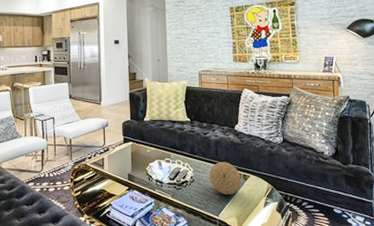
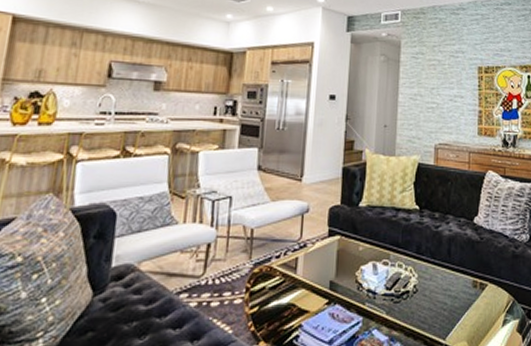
decorative ball: present [209,162,241,195] -> none [437,265,477,310]

